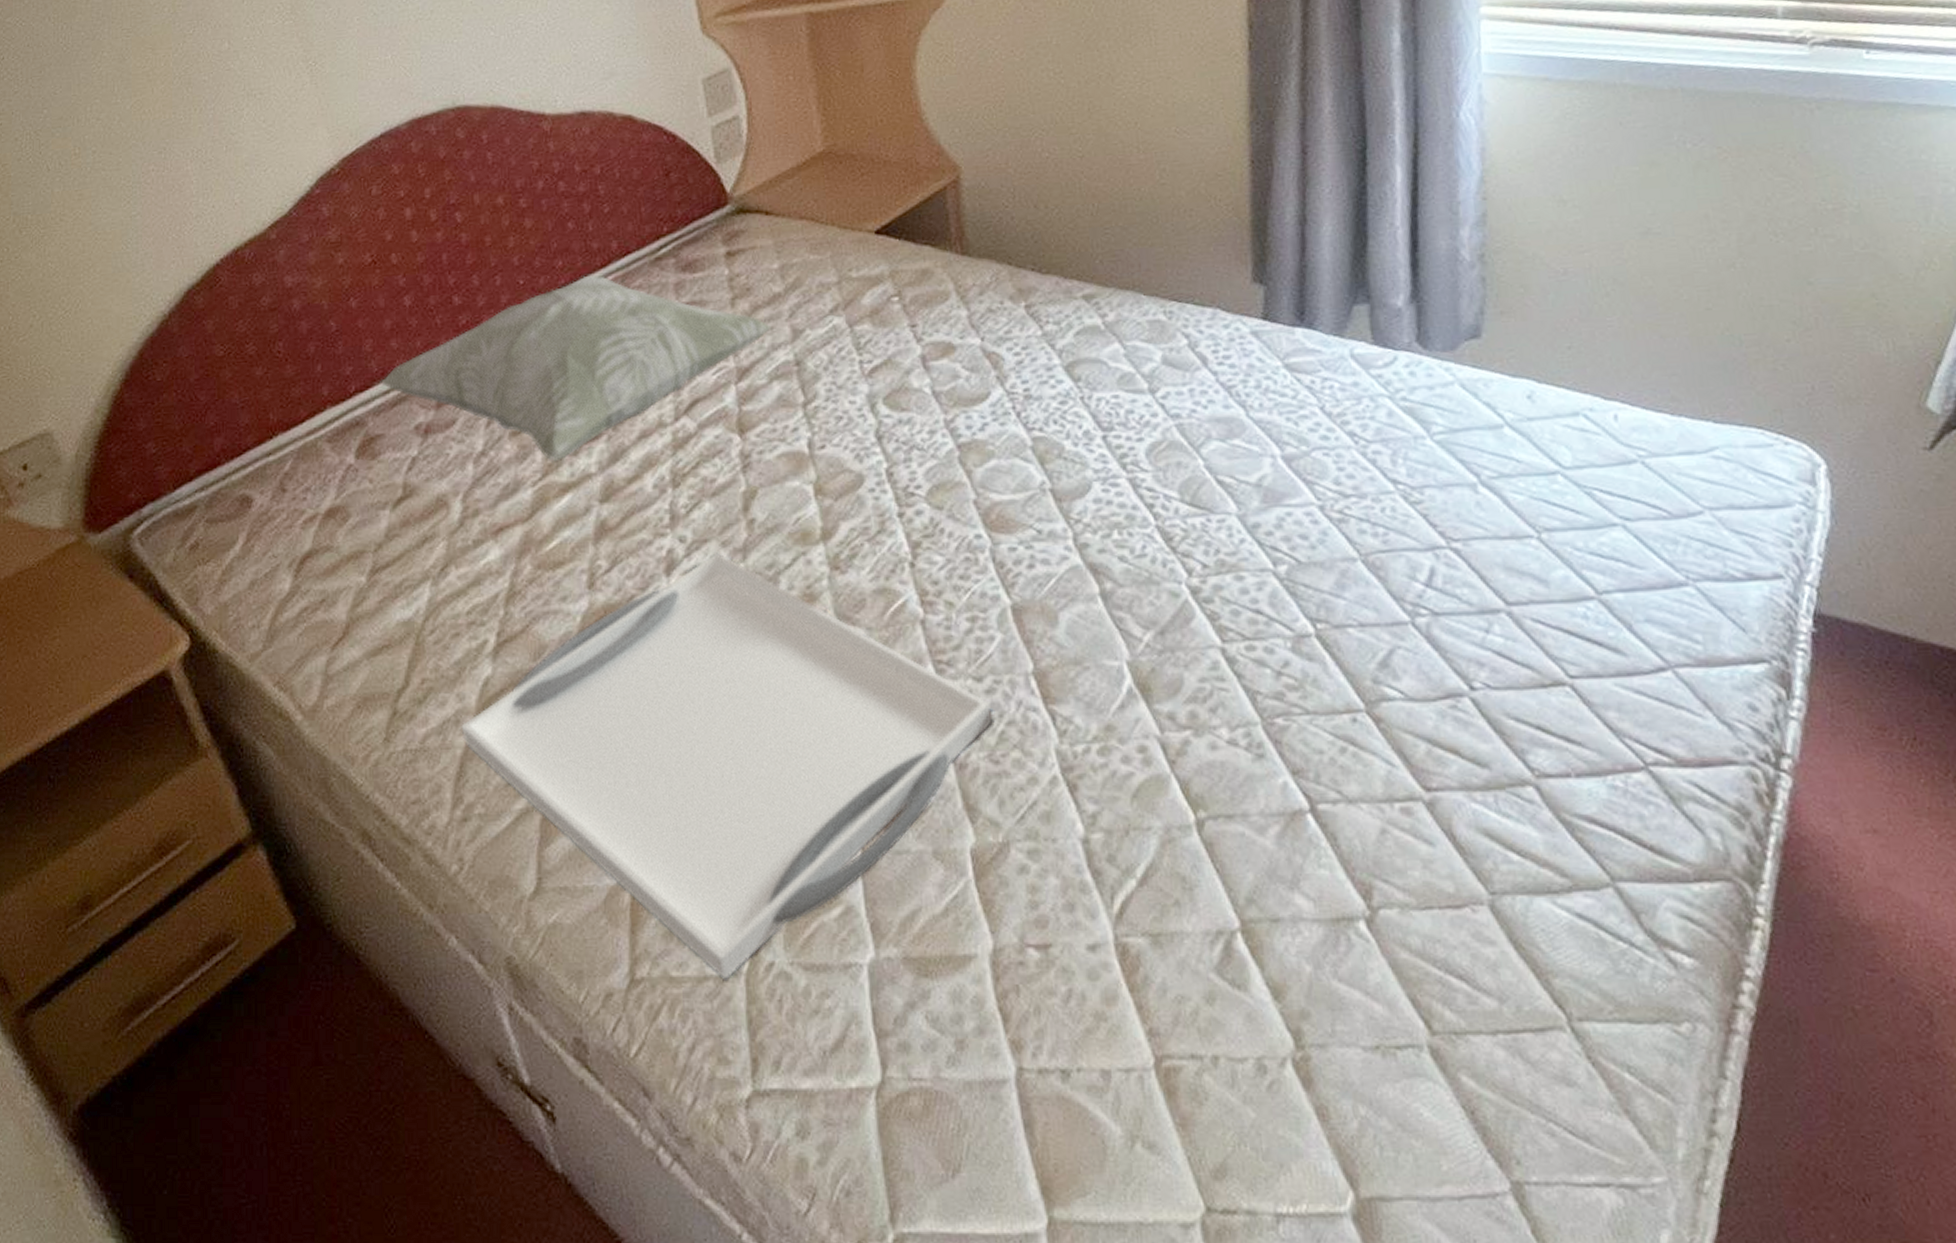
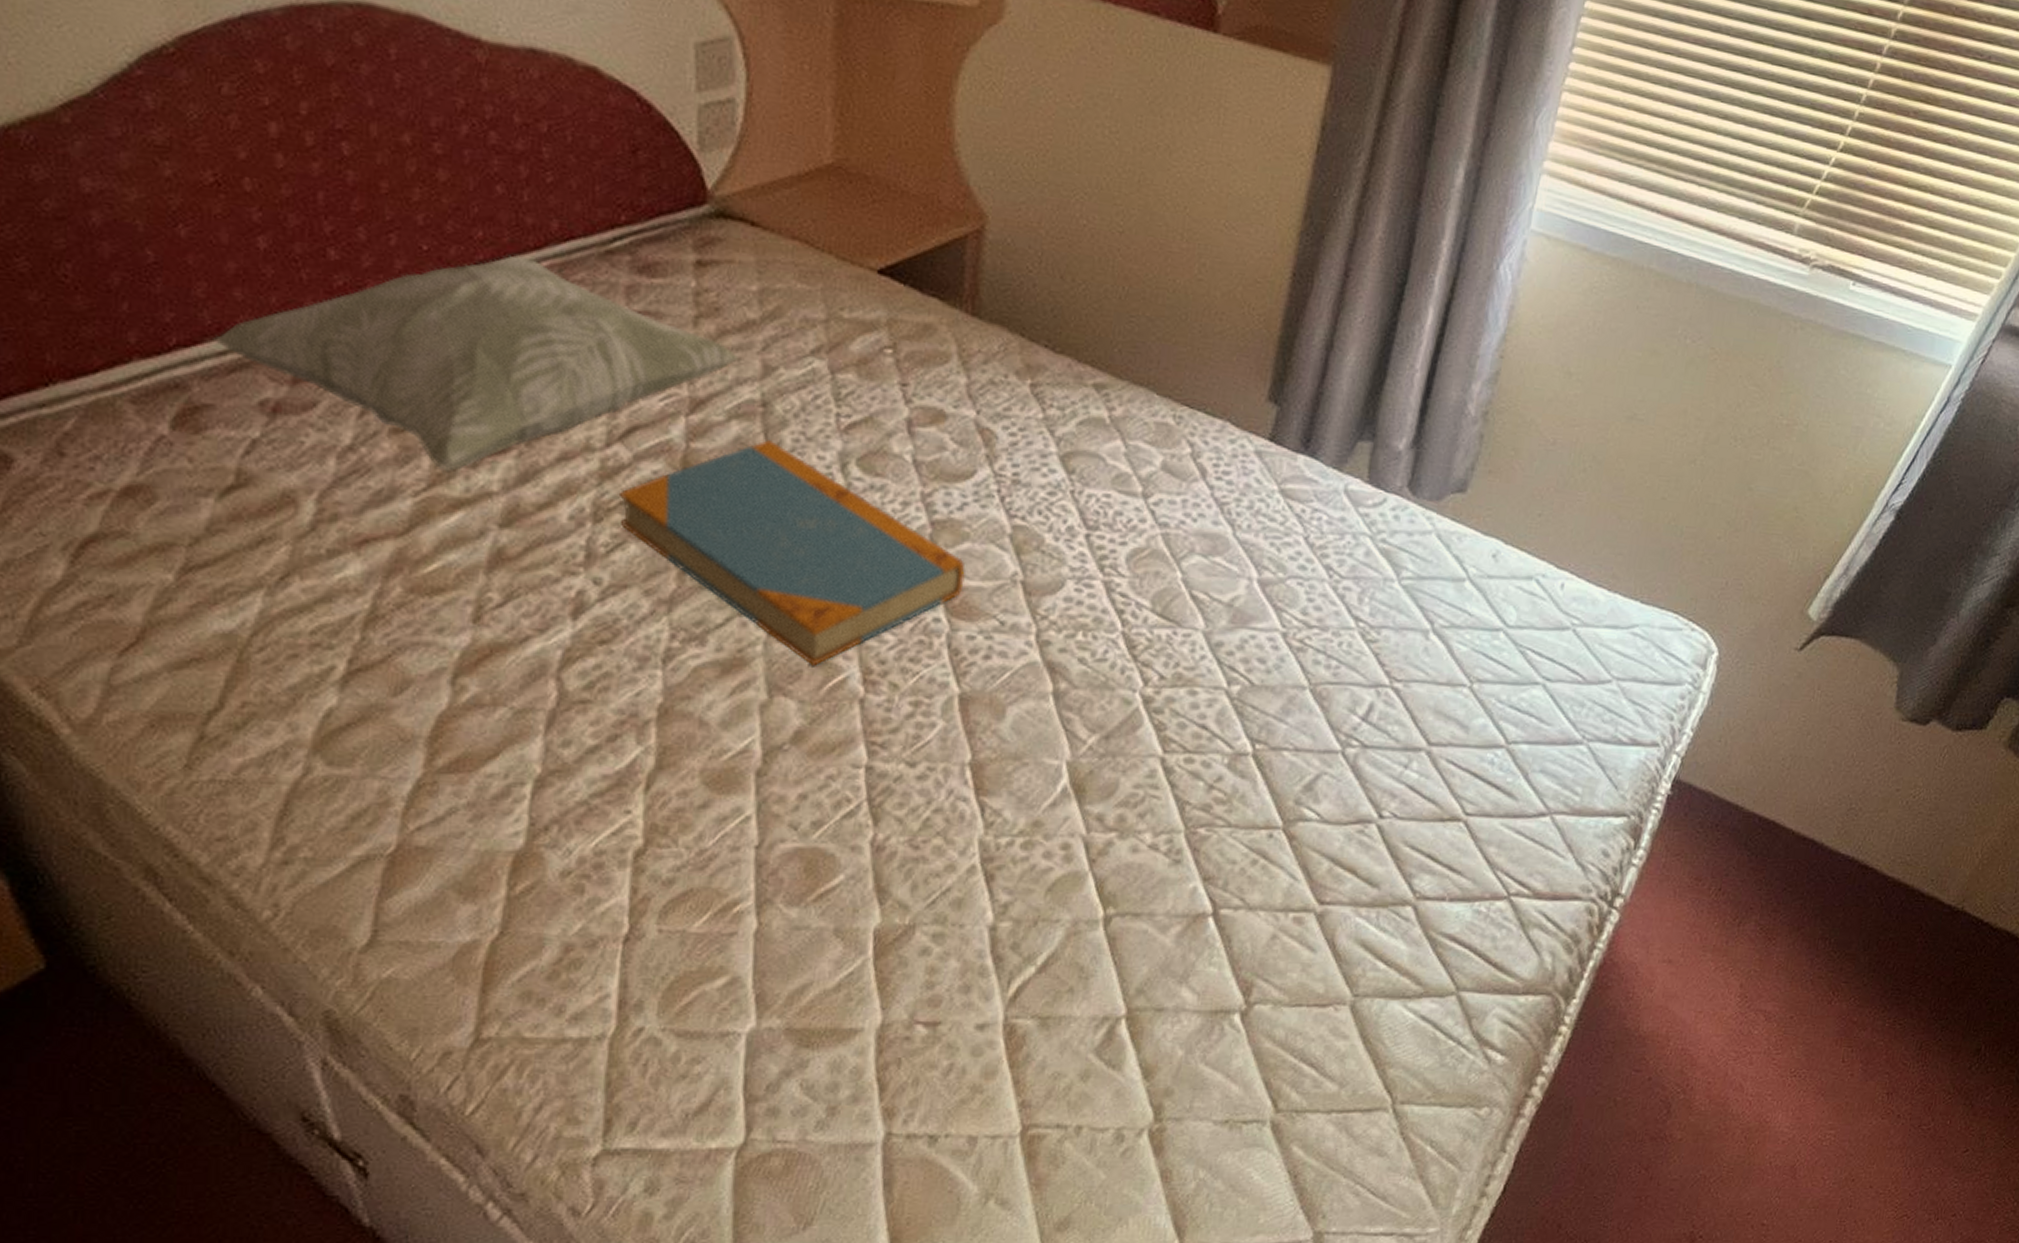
serving tray: present [461,553,993,980] -> none [290,601,921,1043]
book: none [691,394,997,593] -> present [620,440,966,666]

